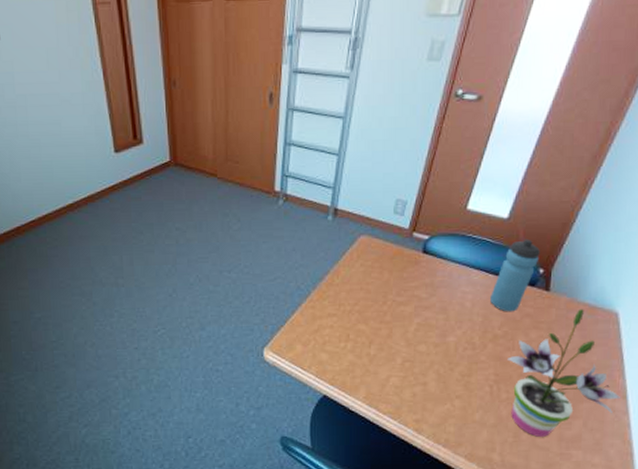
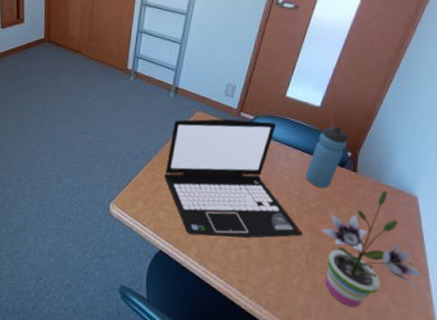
laptop: none [325,241,486,376] -> present [164,119,302,238]

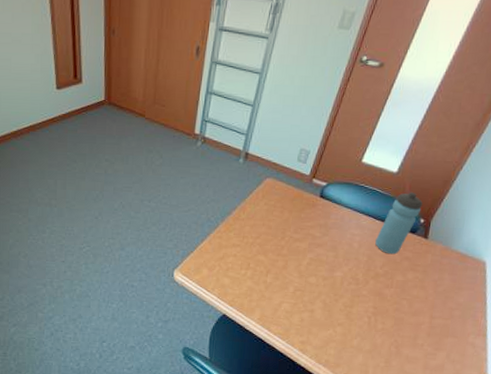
laptop: present [164,119,302,238] -> none [230,185,367,302]
potted plant: present [321,191,422,307] -> none [384,256,481,364]

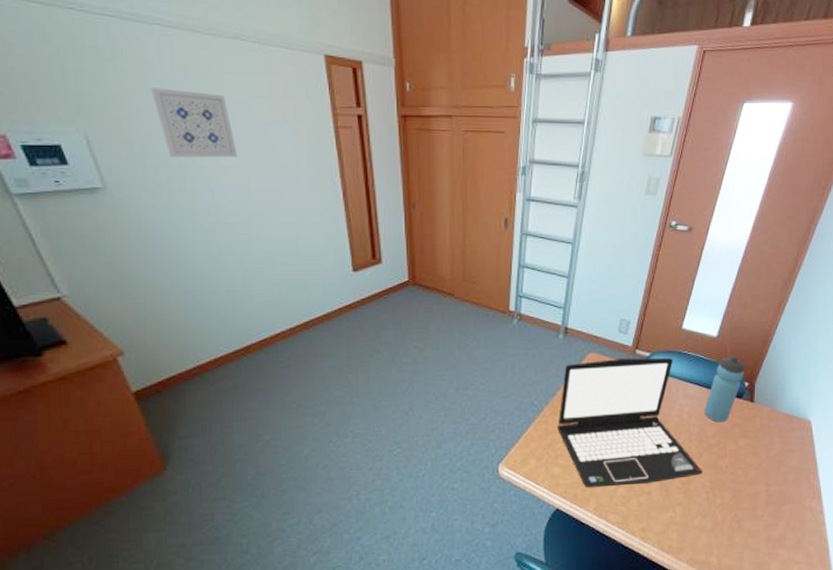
laptop: none [230,185,367,302] -> present [557,357,702,488]

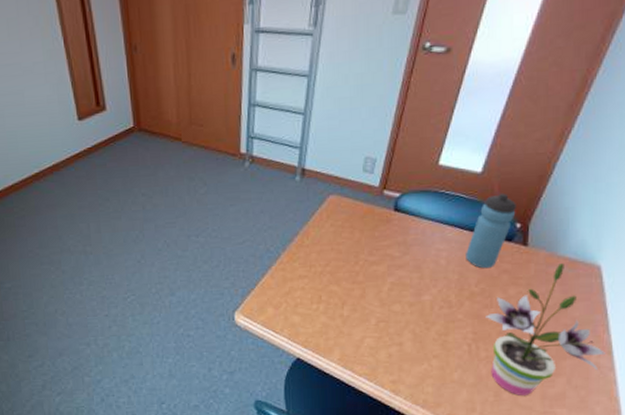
laptop: present [557,357,702,488] -> none [296,198,463,338]
potted plant: none [721,418,816,539] -> present [486,263,605,396]

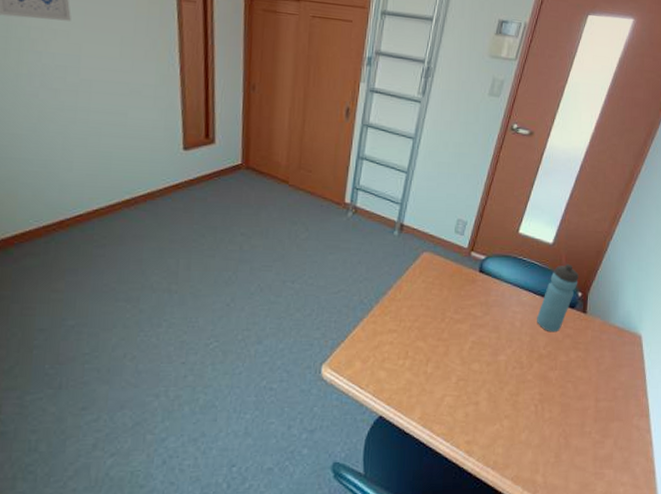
potted plant: present [486,263,605,396] -> none [551,331,644,457]

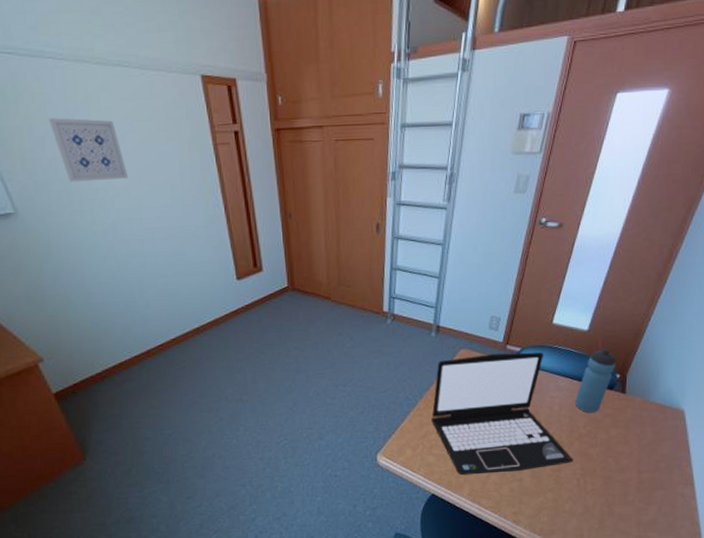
laptop: none [386,260,532,395] -> present [431,352,573,476]

